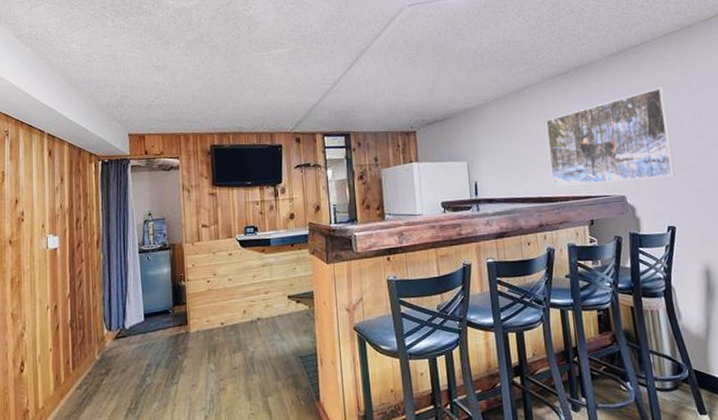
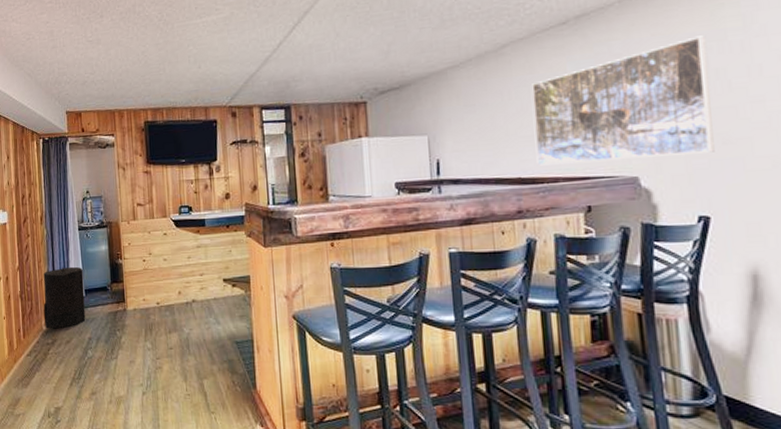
trash can: none [97,291,145,358] -> present [43,266,86,329]

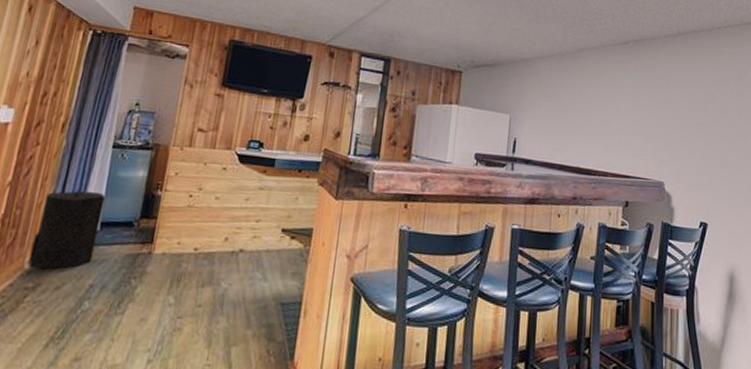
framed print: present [532,35,715,166] -> none [593,77,717,171]

